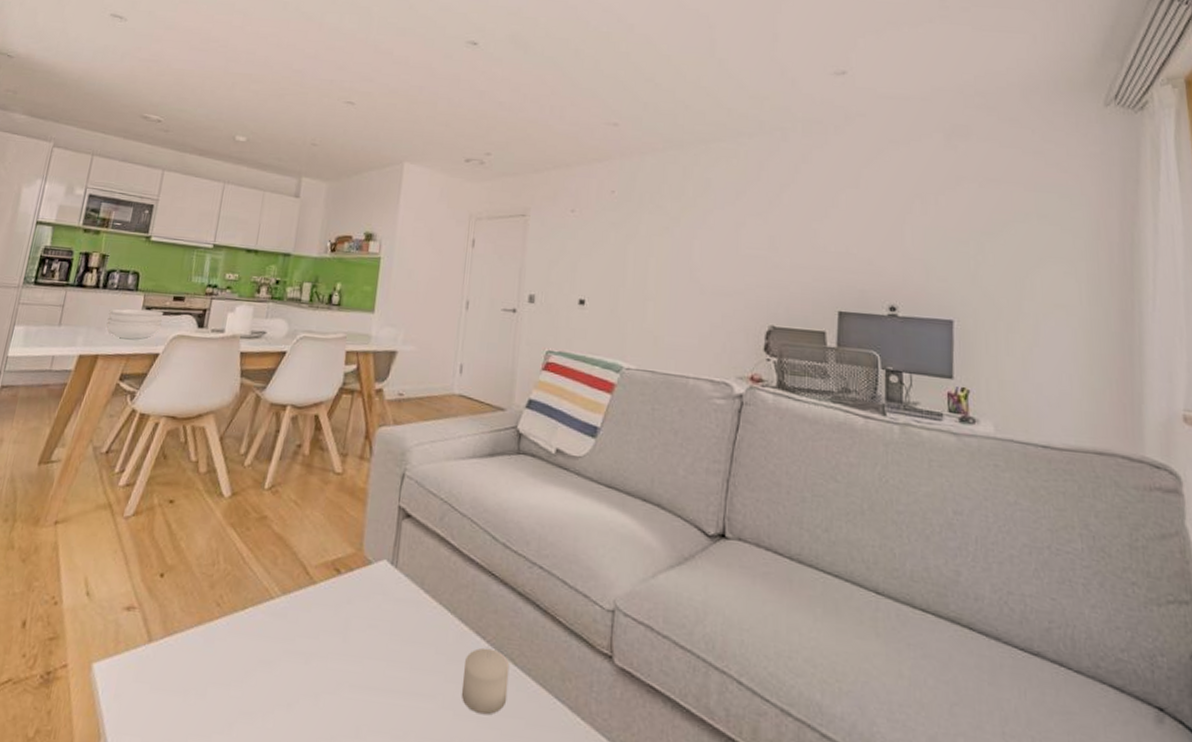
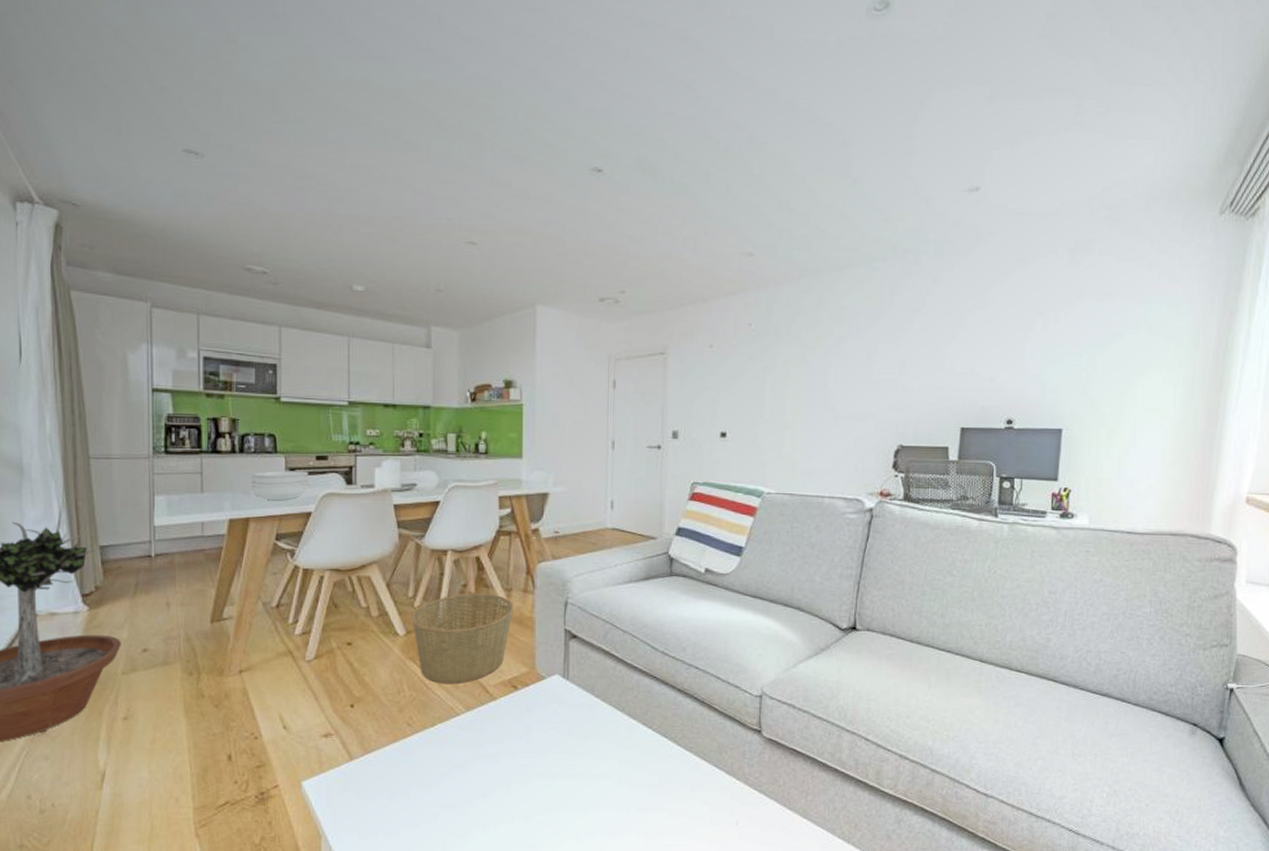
basket: none [238,454,347,560] -> present [412,593,513,684]
candle: present [461,647,510,715] -> none [634,735,674,785]

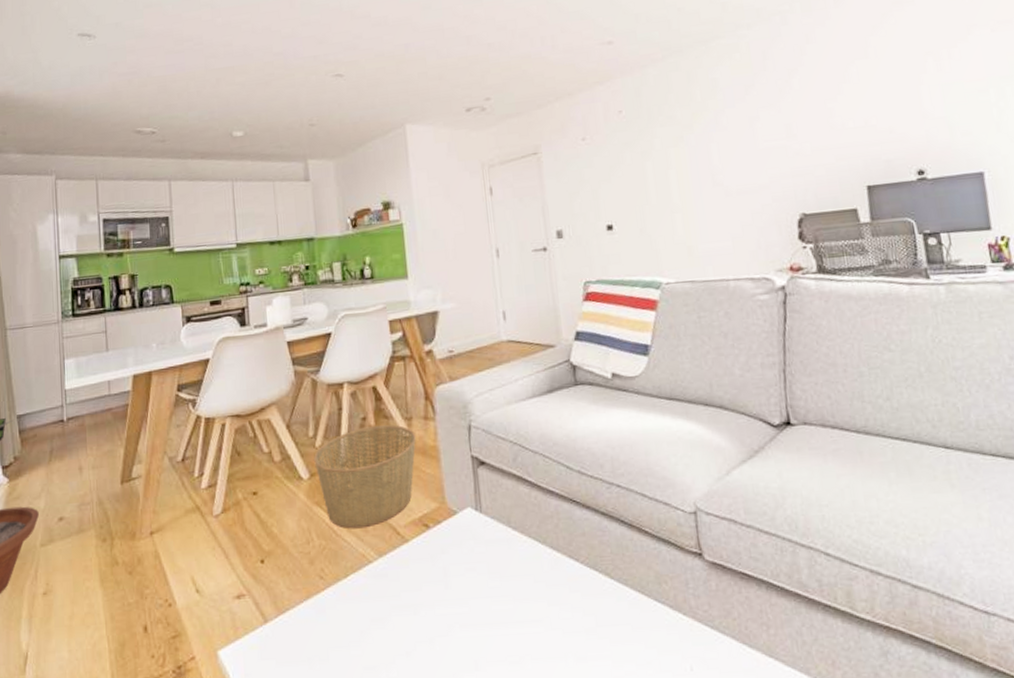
bowl: present [251,471,309,501] -> none [151,318,205,352]

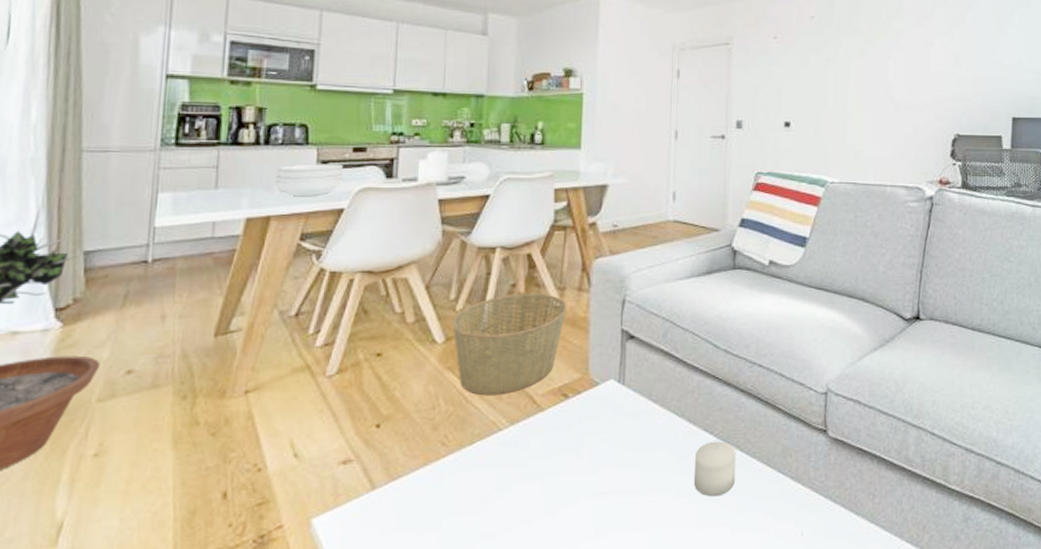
bowl: none [151,318,205,352] -> present [275,164,344,197]
candle: none [563,568,610,628] -> present [693,441,736,497]

